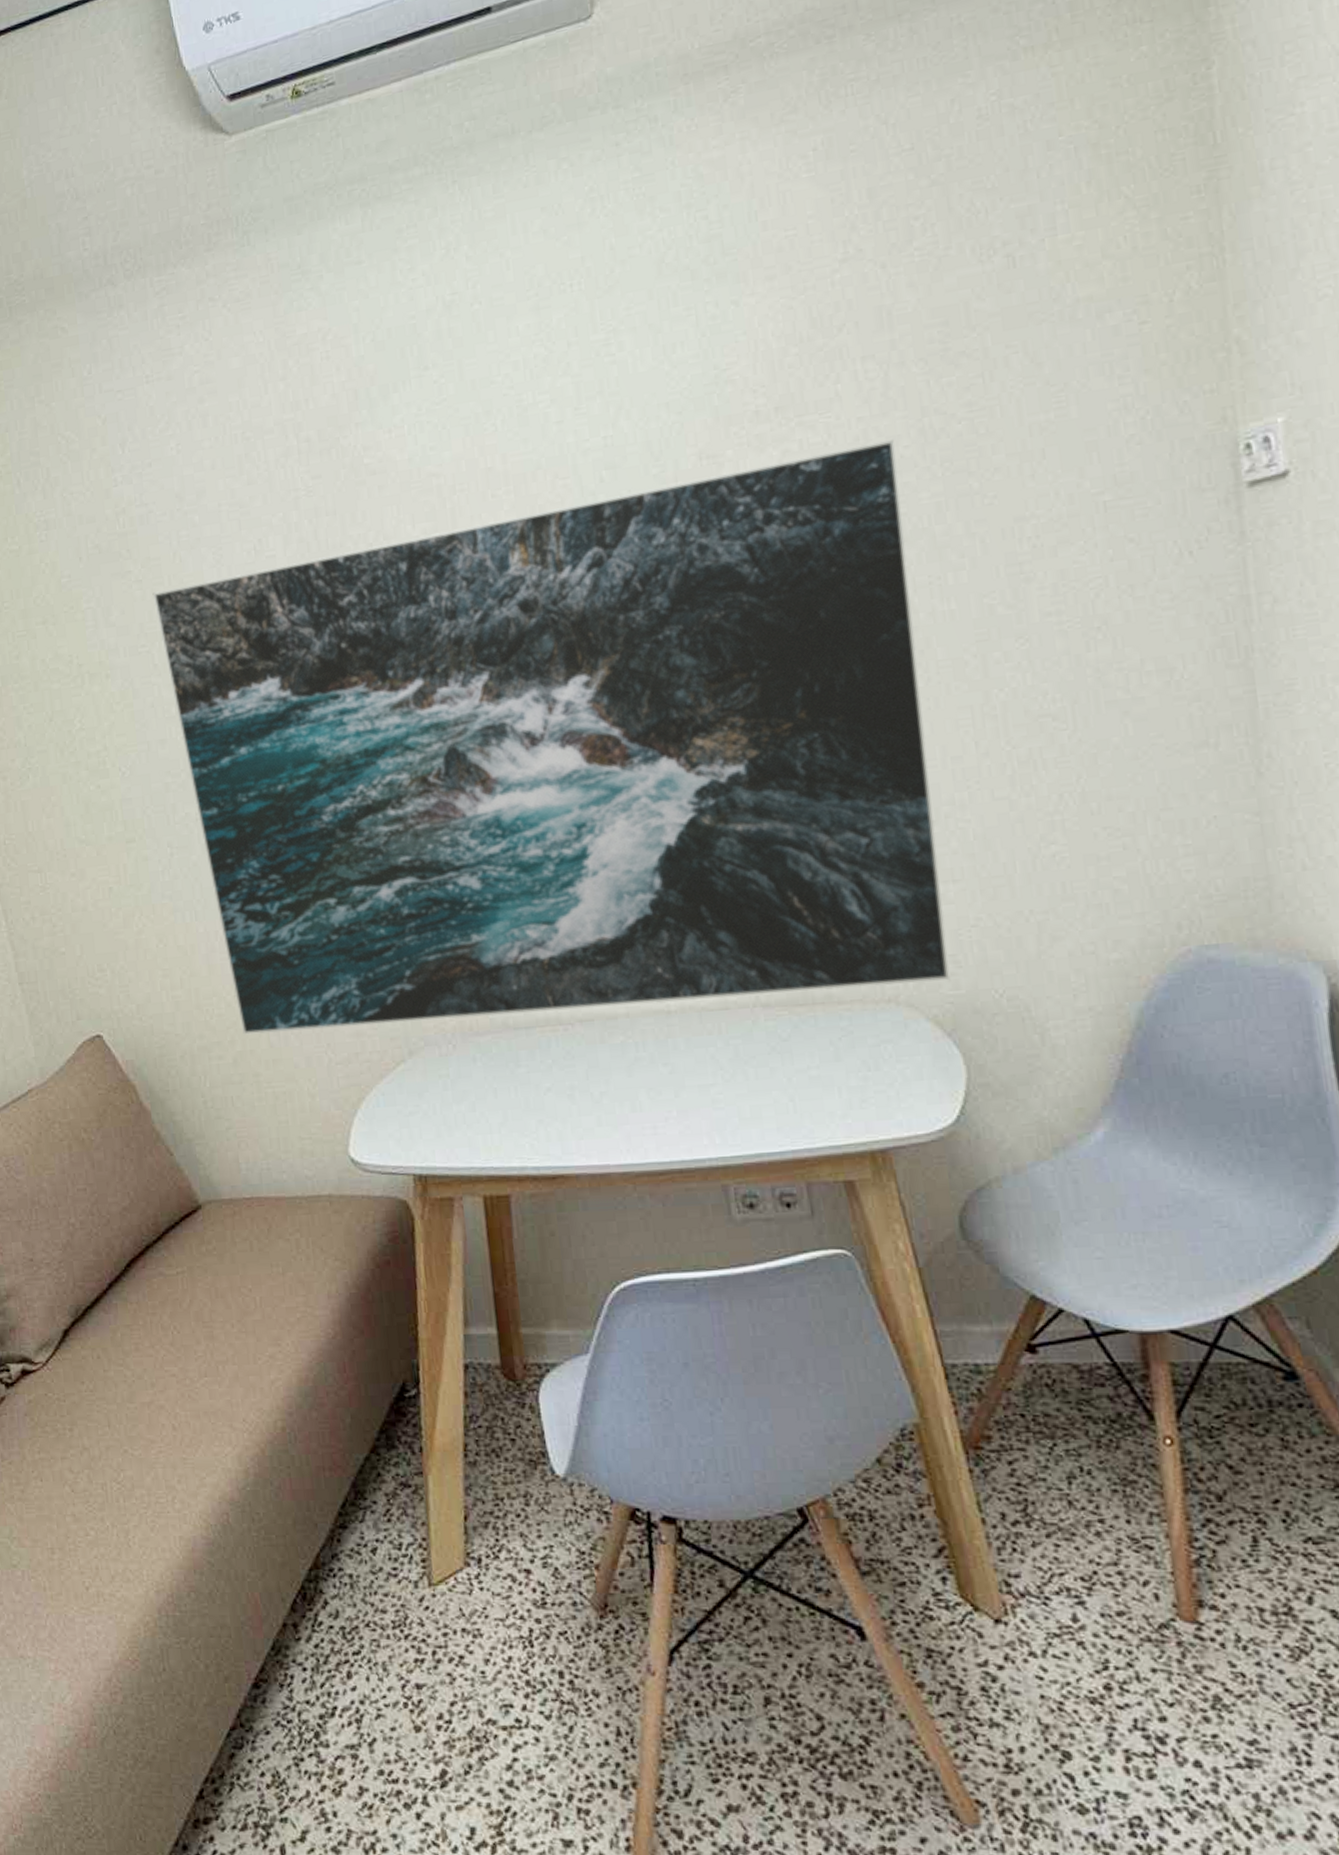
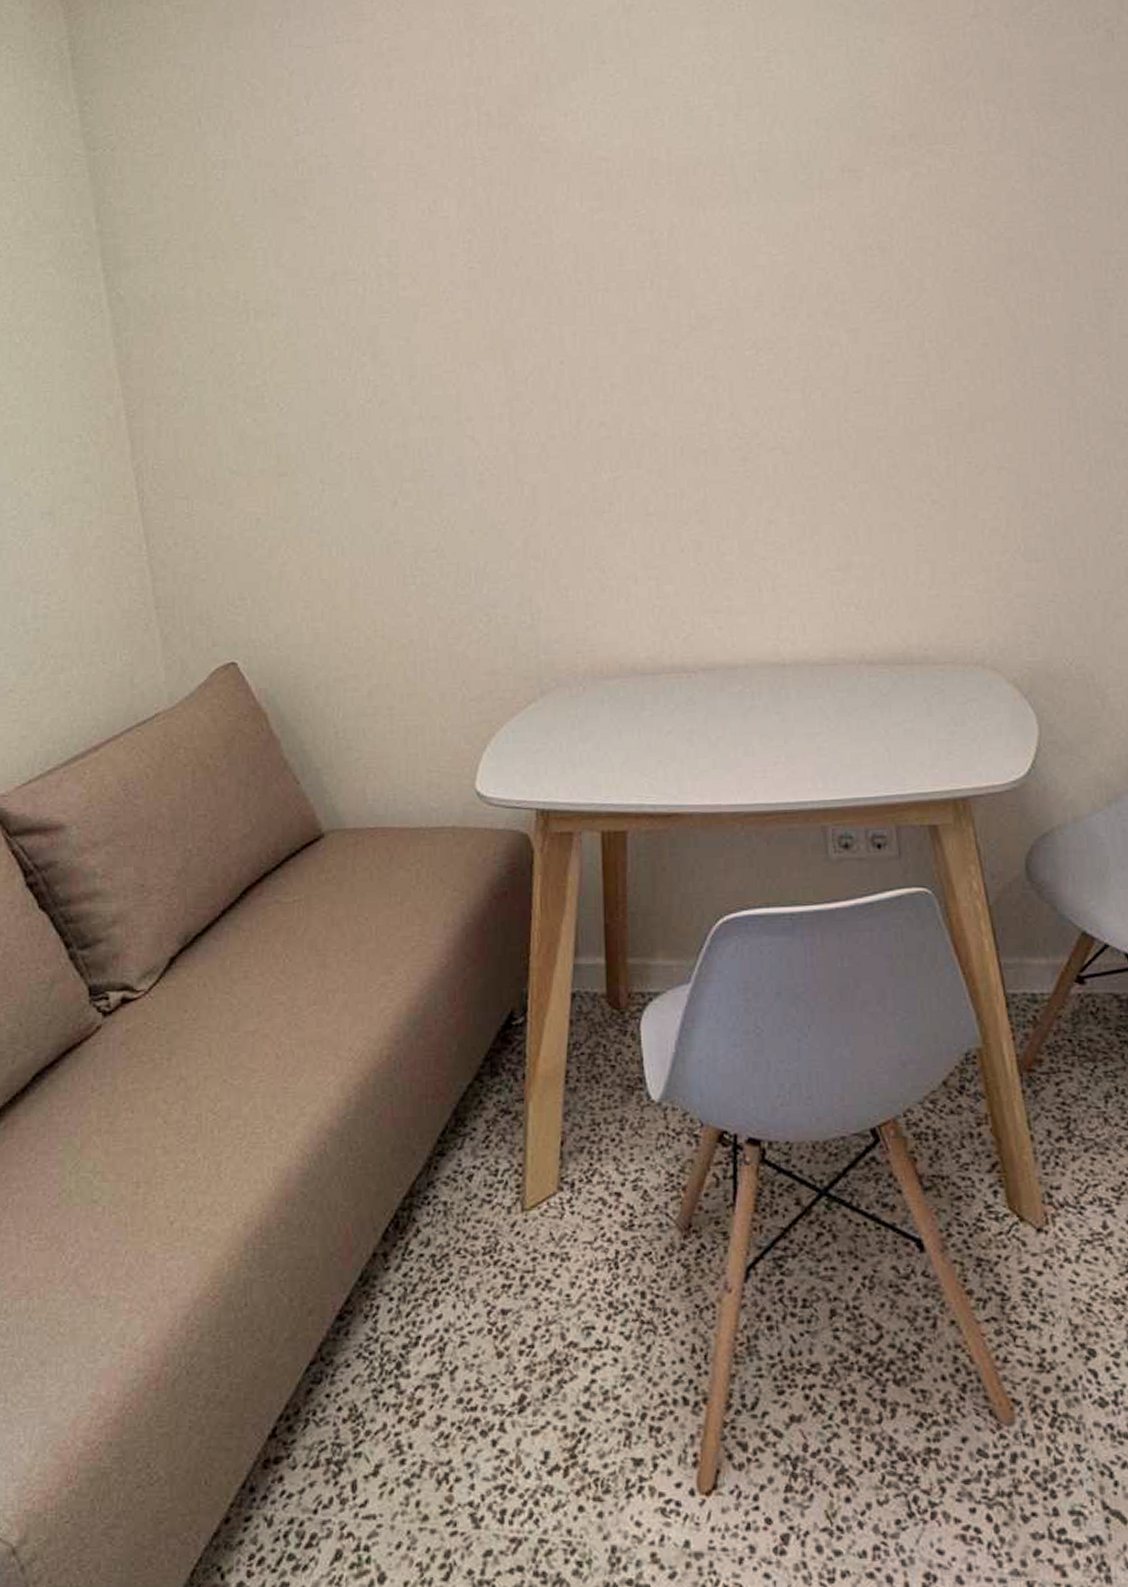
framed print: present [152,440,949,1035] -> none [325,173,1029,669]

